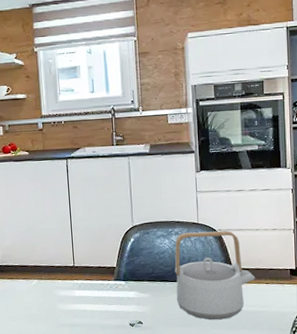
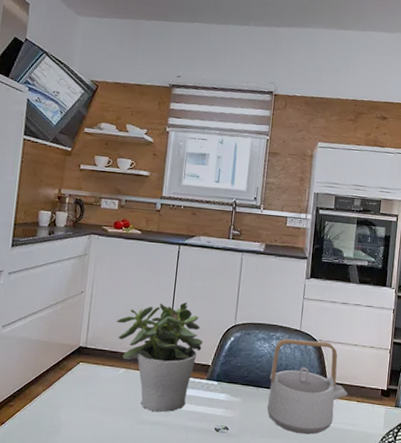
potted plant: none [21,212,105,315] -> present [116,302,203,412]

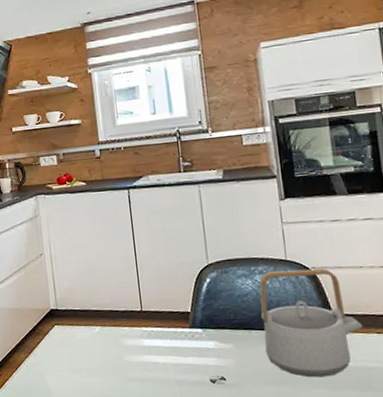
potted plant: present [116,302,203,412] -> none [80,248,177,369]

